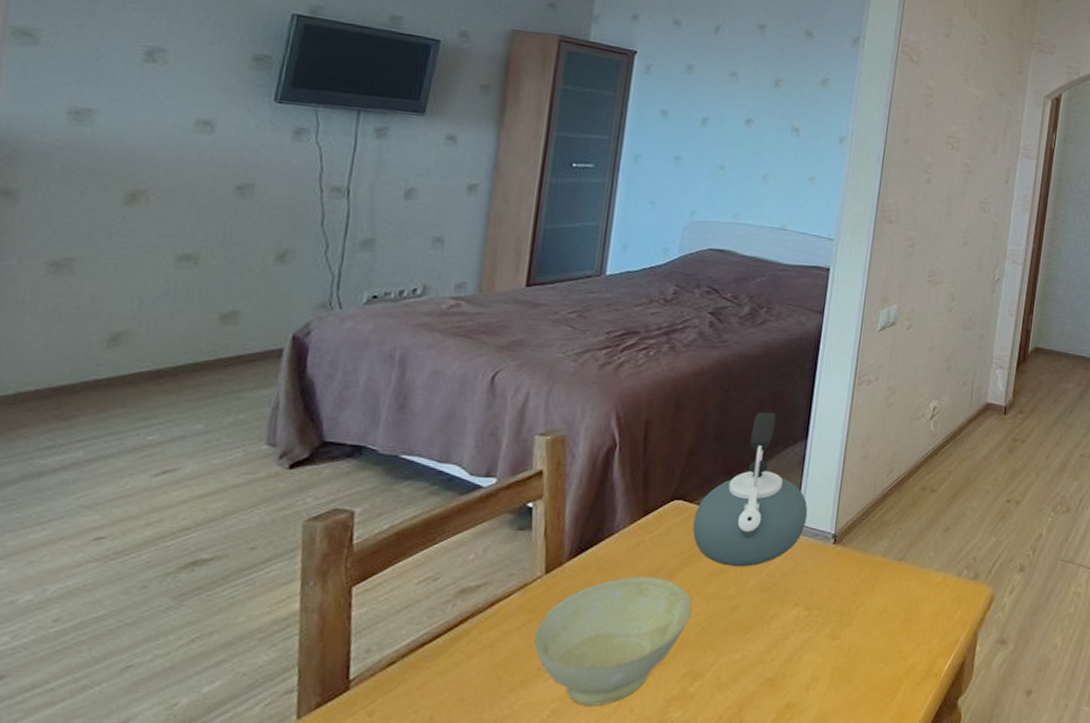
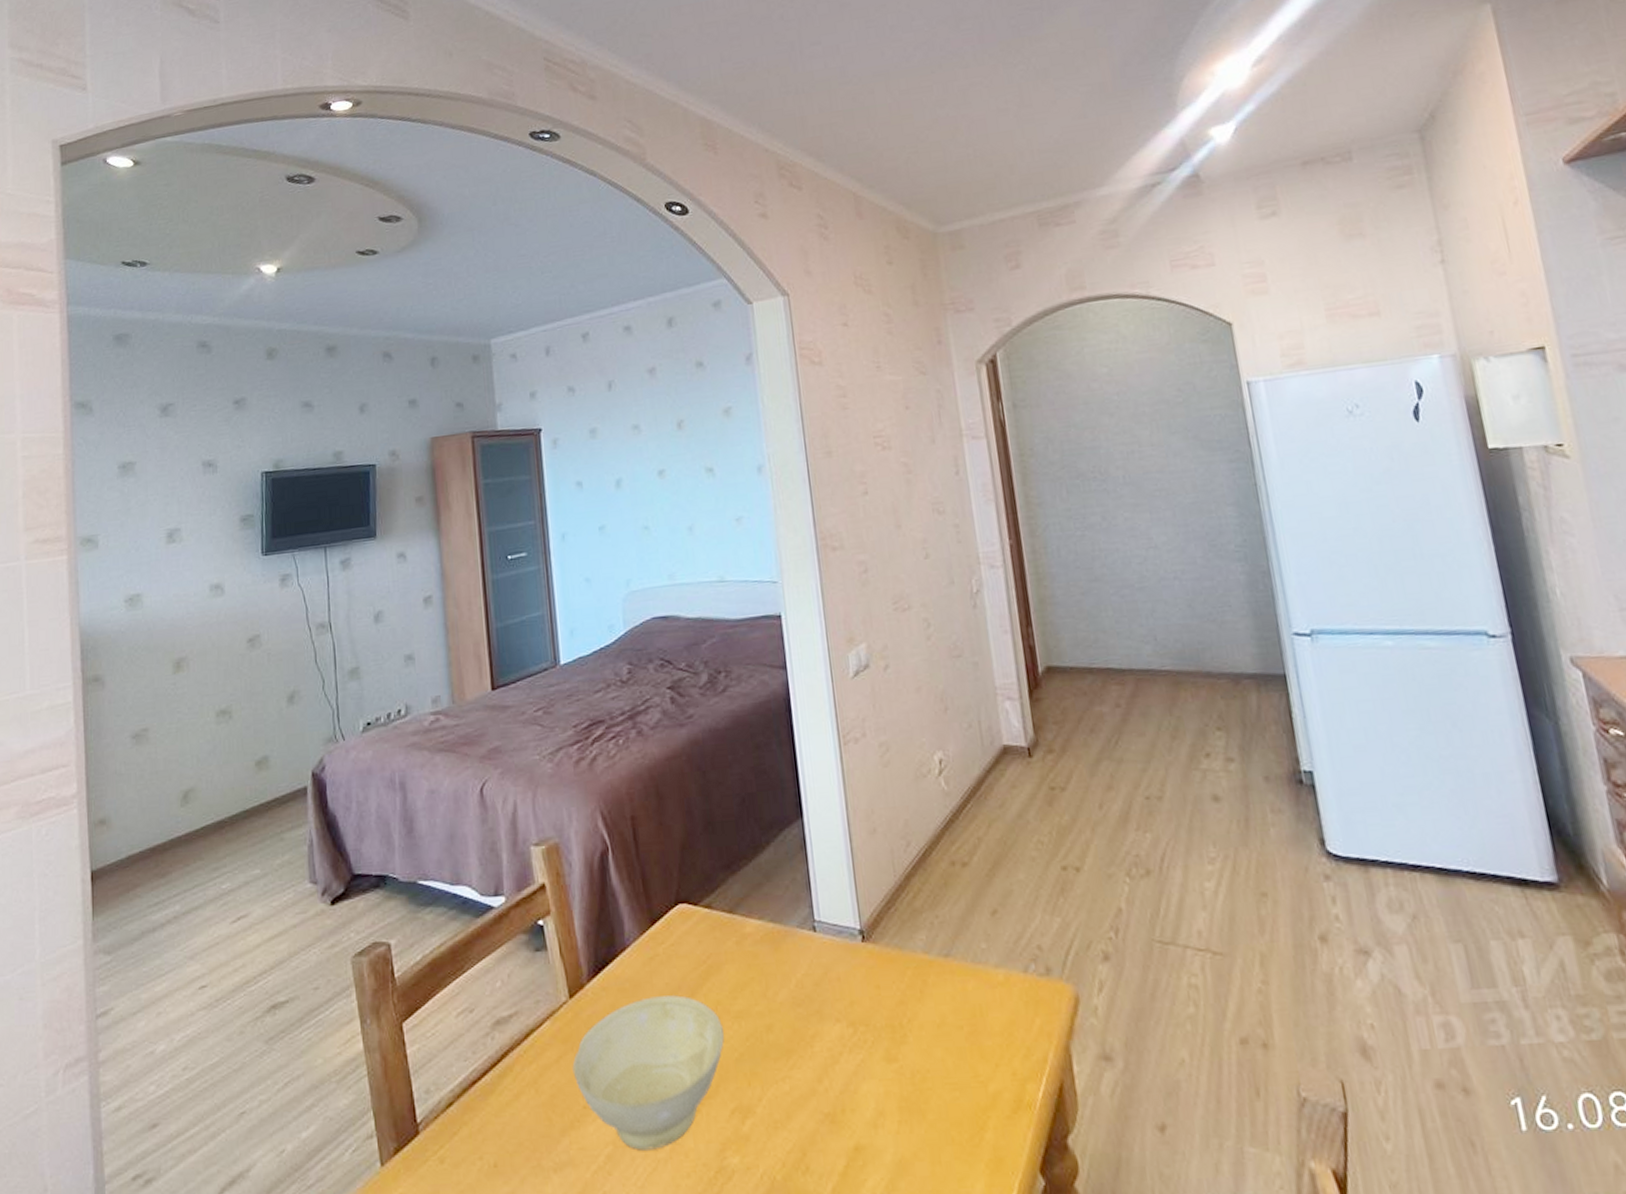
kettle: present [692,412,808,567] -> none [702,790,826,978]

